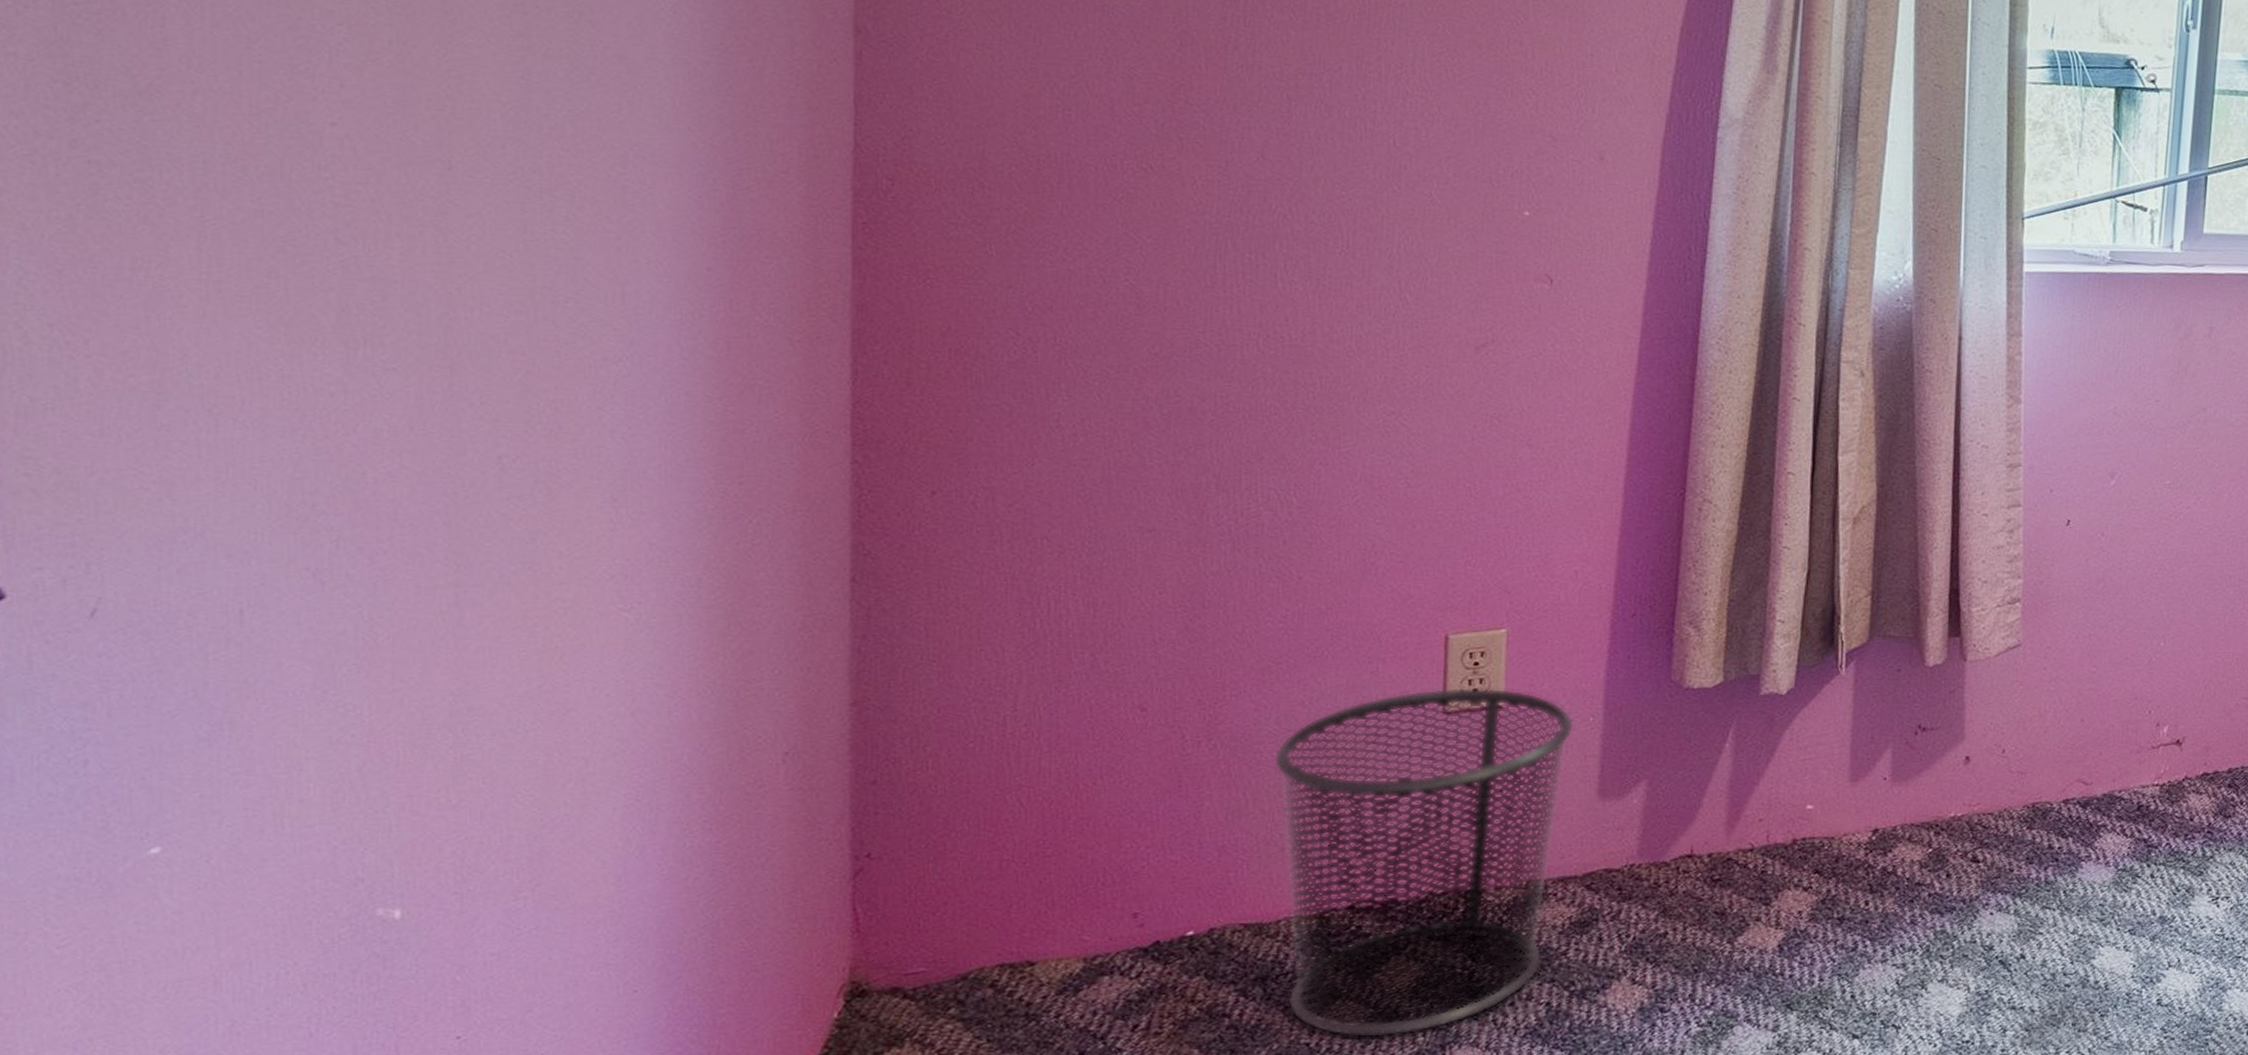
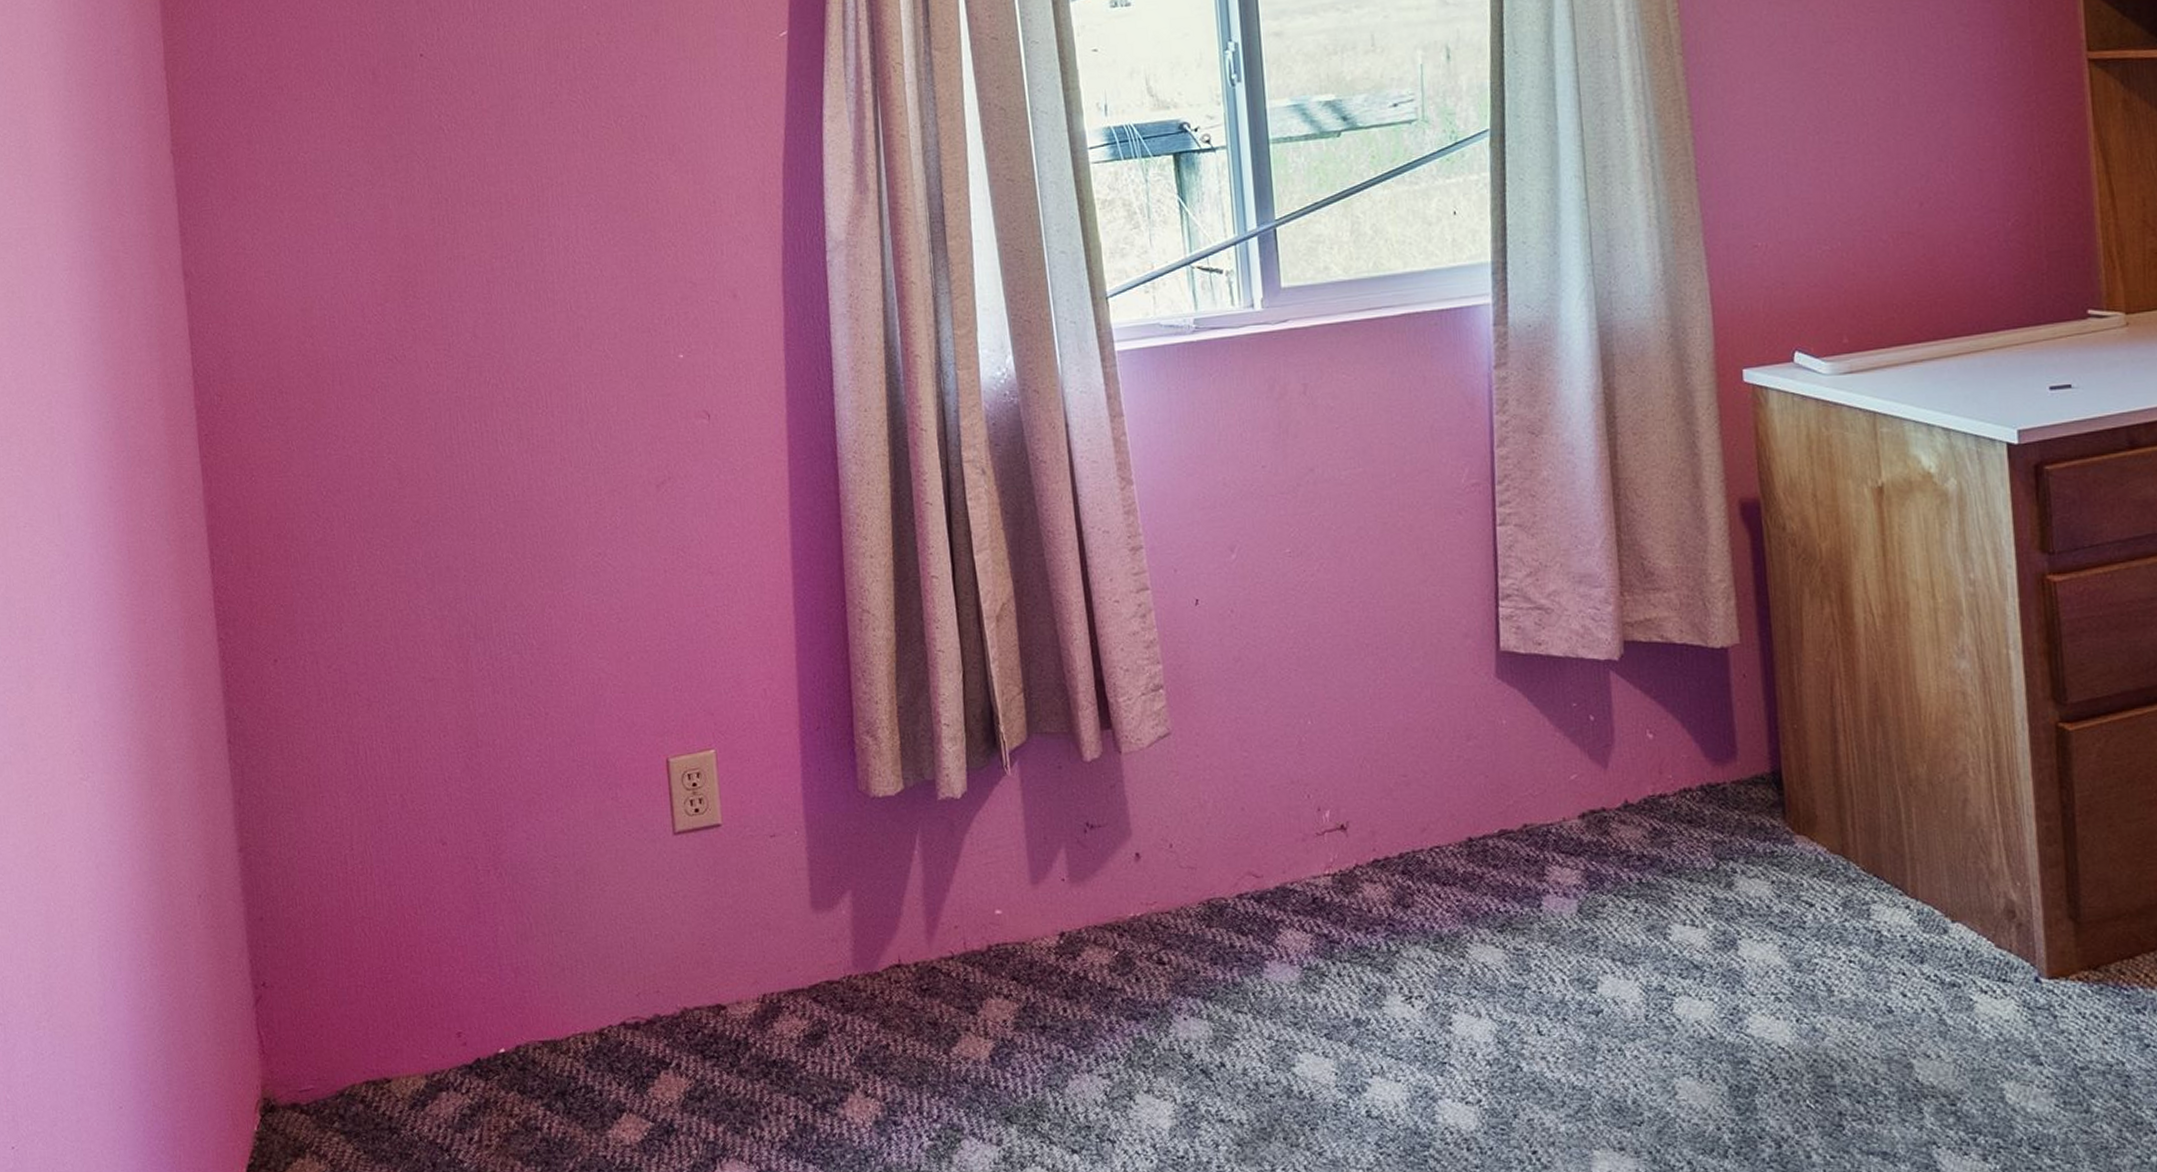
waste bin: present [1273,687,1575,1038] -> none [546,807,786,1151]

